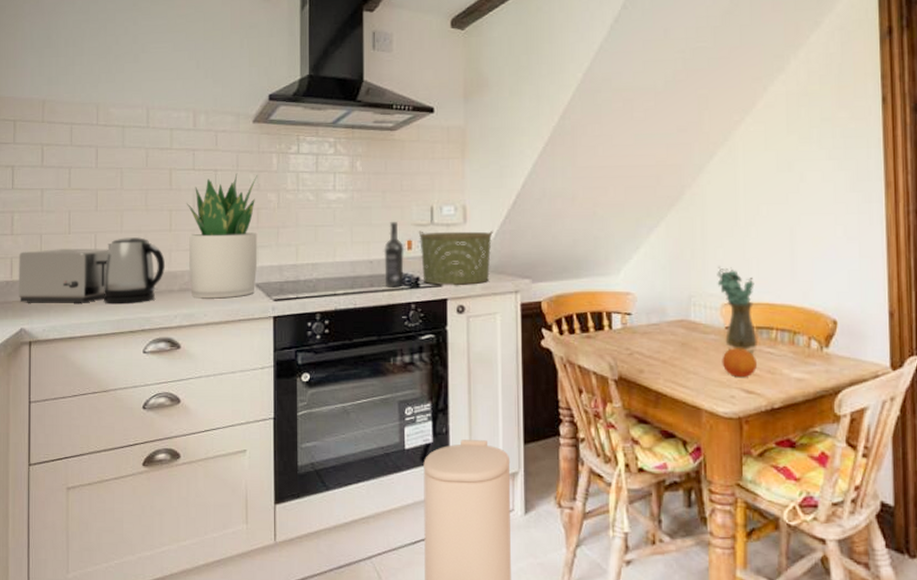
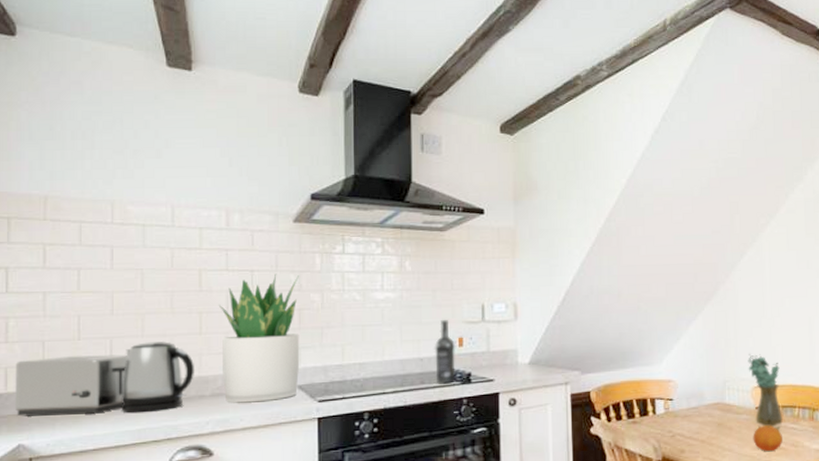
basket: present [418,230,493,285] -> none [469,327,543,380]

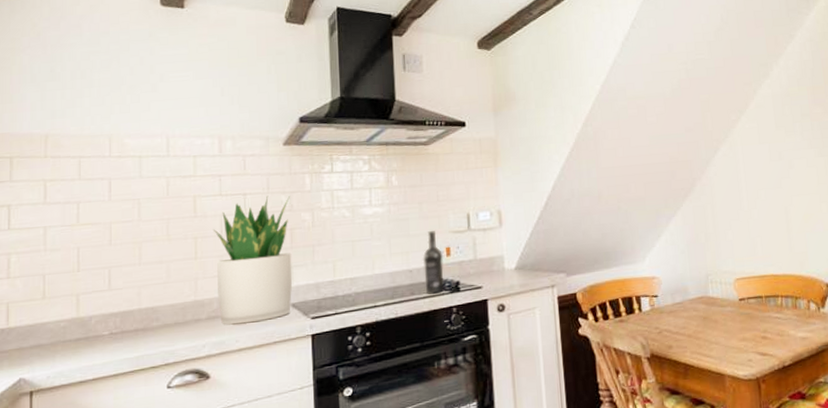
toaster: present [15,354,128,417] -> none [17,283,126,350]
kettle: present [122,342,194,413] -> none [120,268,190,341]
vase: present [748,353,783,431] -> none [728,246,767,321]
fruit: present [753,425,783,451] -> none [738,316,768,342]

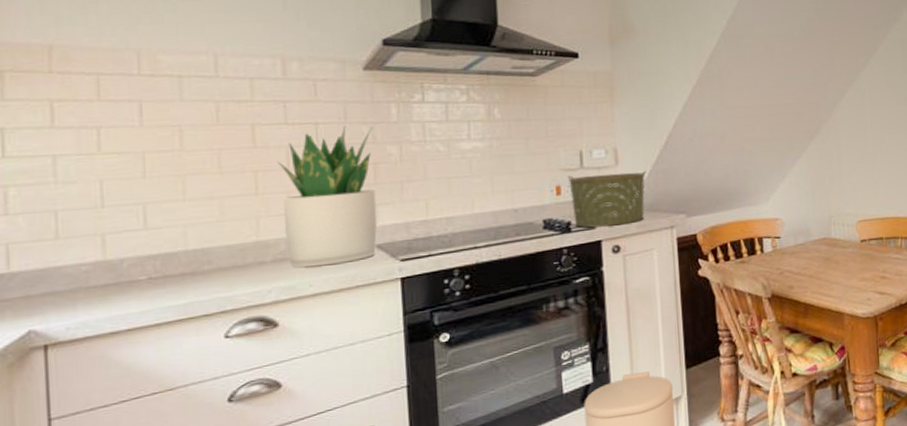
wine bottle: present [422,230,444,294] -> none [529,167,554,235]
basket: none [456,232,528,288] -> present [567,171,646,228]

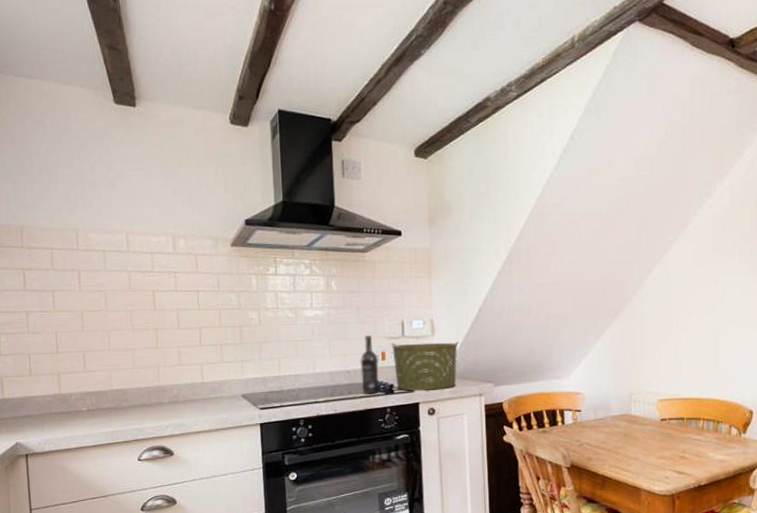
planter: present [277,126,378,268] -> none [170,294,243,410]
wine bottle: none [529,167,554,235] -> present [359,335,379,394]

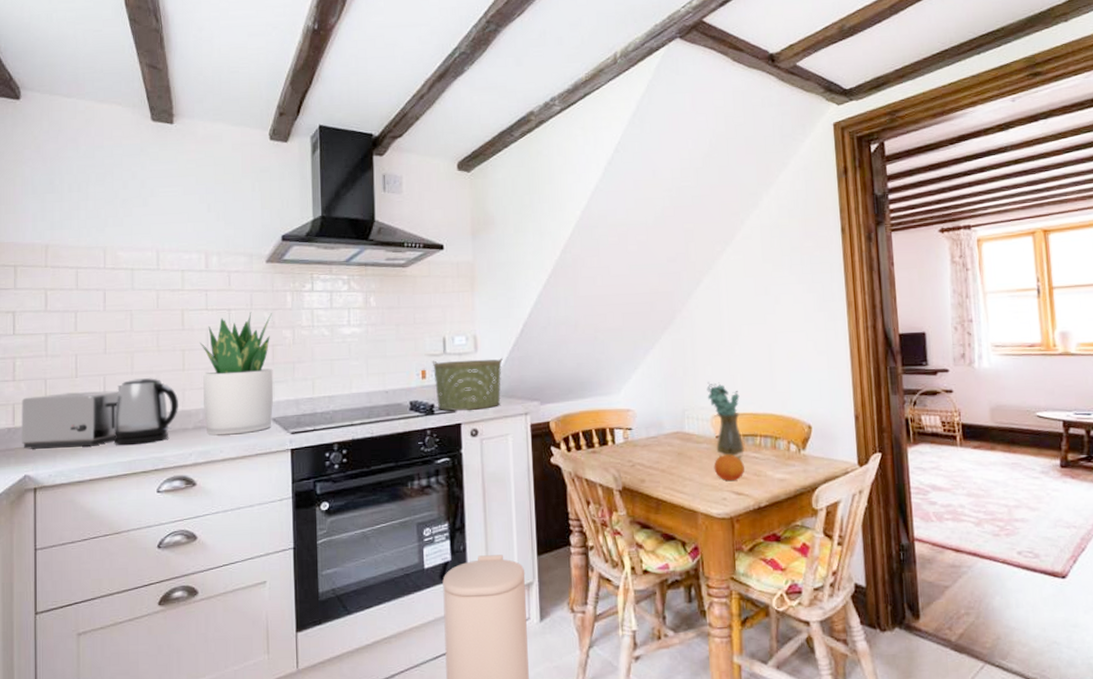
toaster: none [8,366,99,419] -> present [22,390,120,449]
kettle: none [95,355,154,417] -> present [114,378,178,445]
planter: none [170,294,243,410] -> present [199,312,274,436]
wine bottle: present [359,335,379,394] -> none [398,352,419,416]
vase: none [653,367,687,442] -> present [706,381,744,460]
fruit: none [658,436,687,460] -> present [714,454,745,481]

